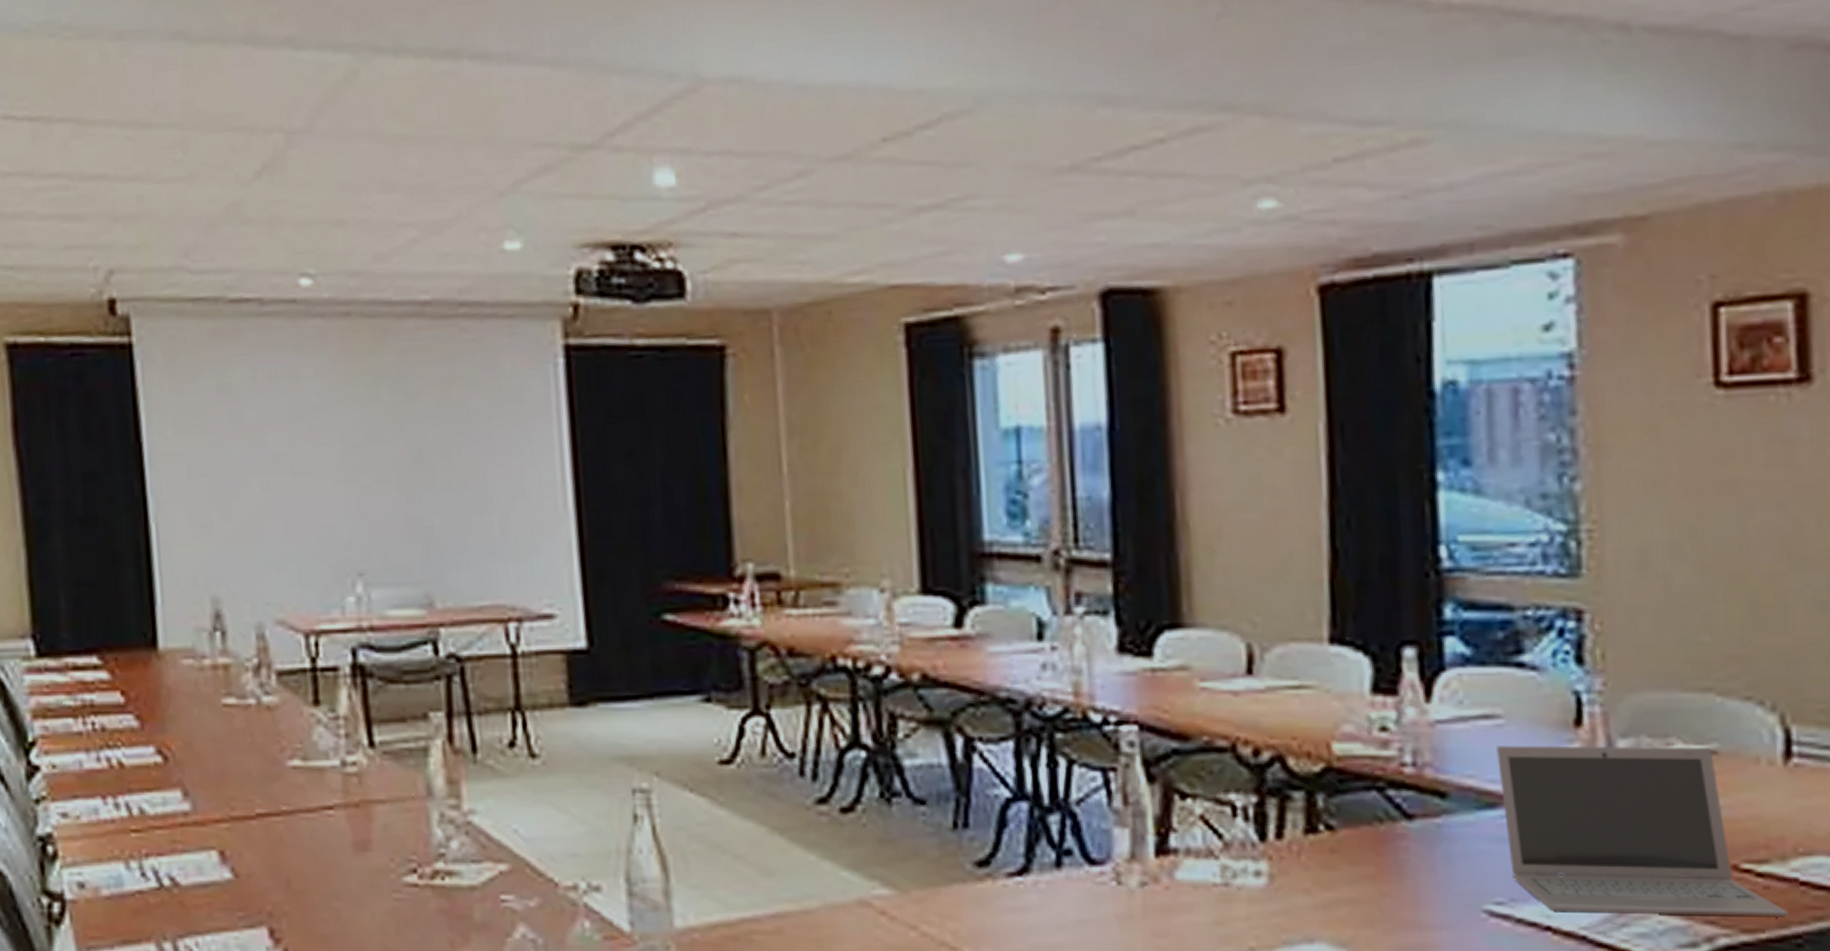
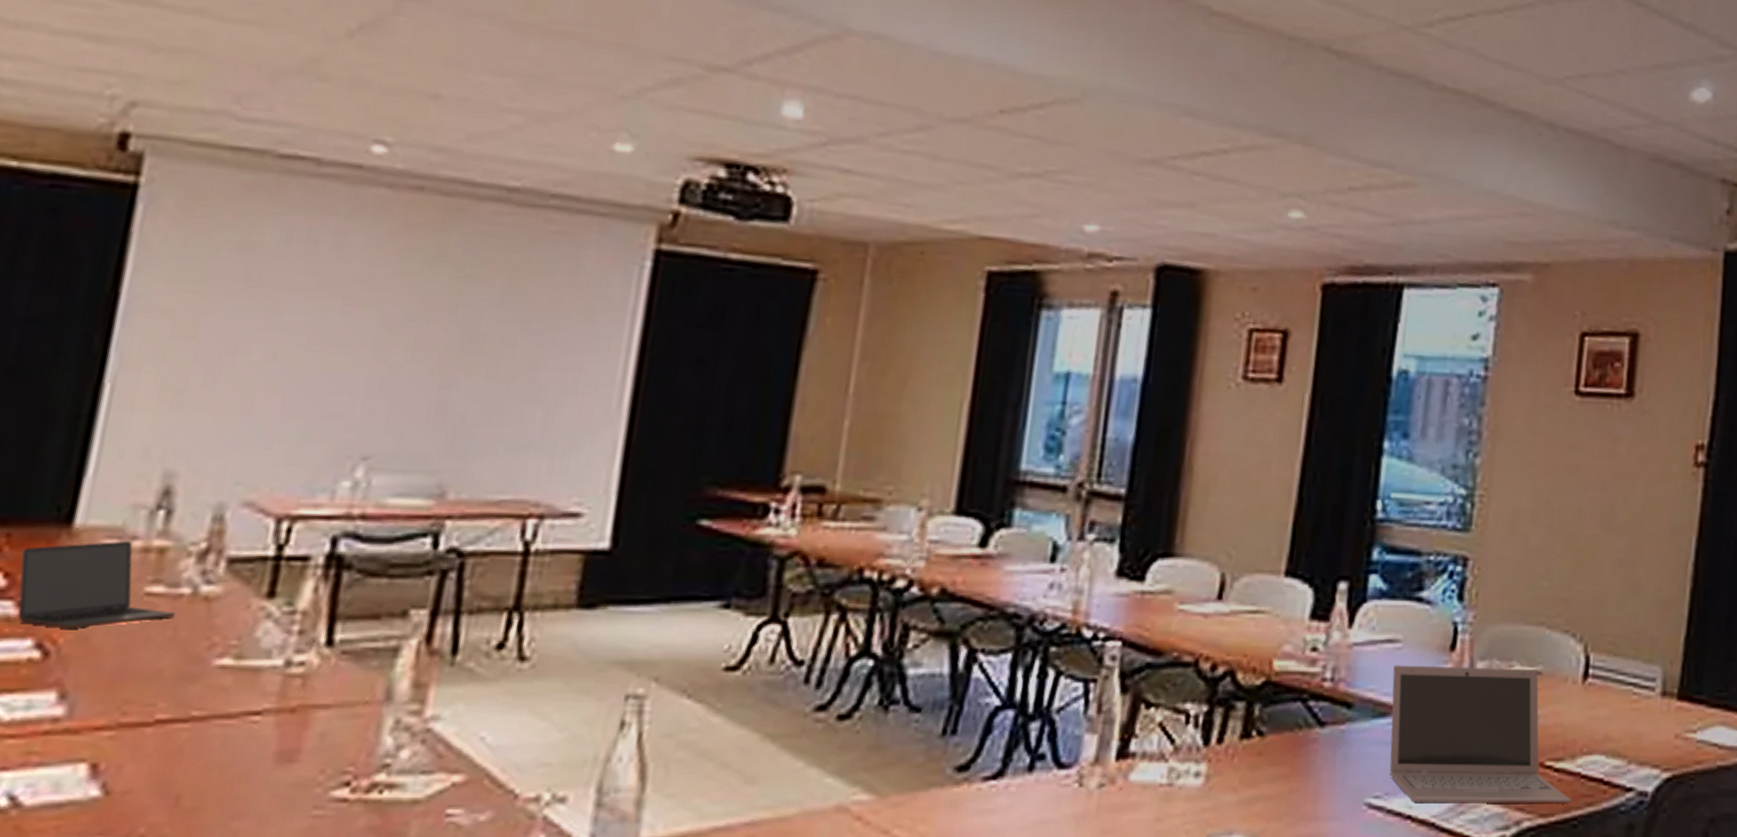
laptop: none [129,659,249,738] -> present [18,540,175,630]

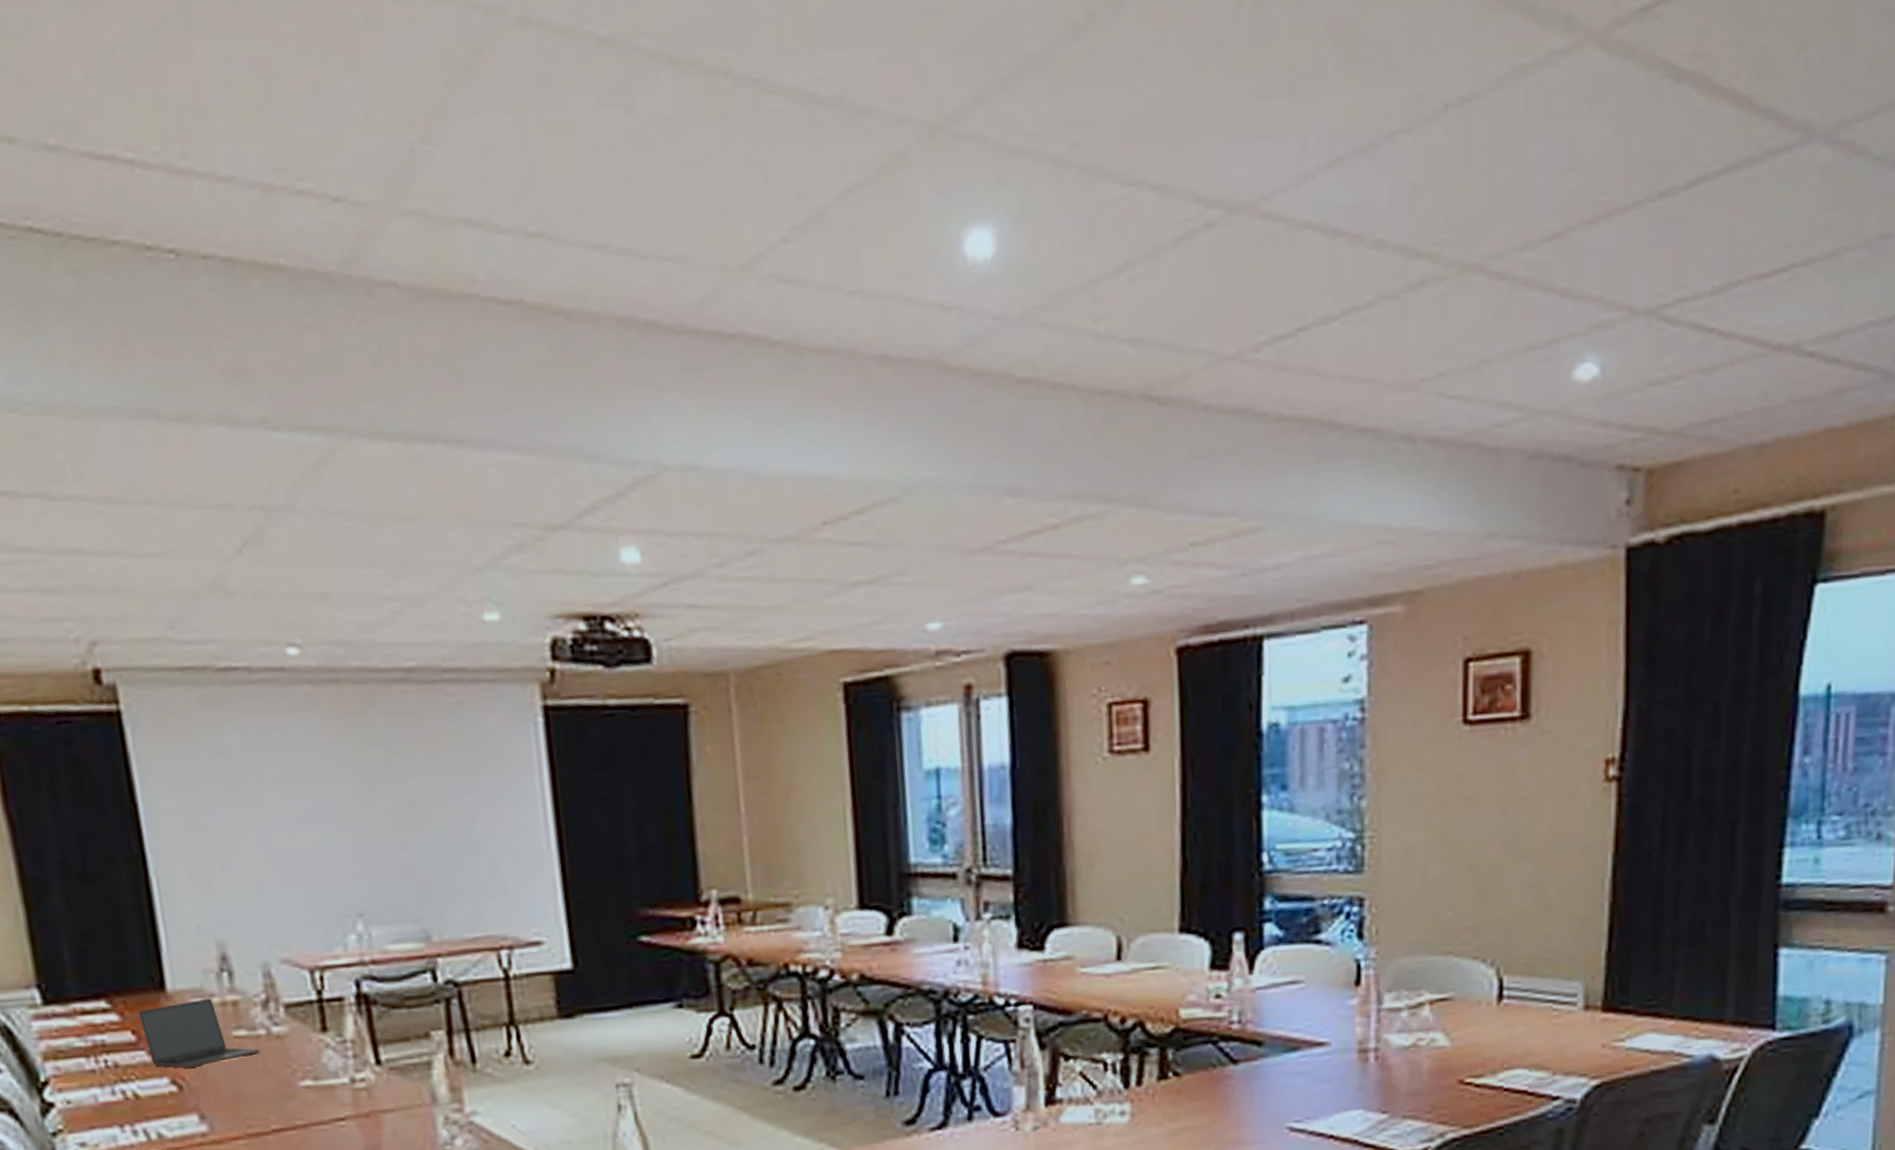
laptop: present [1389,665,1572,804] -> none [1299,996,1496,1124]

